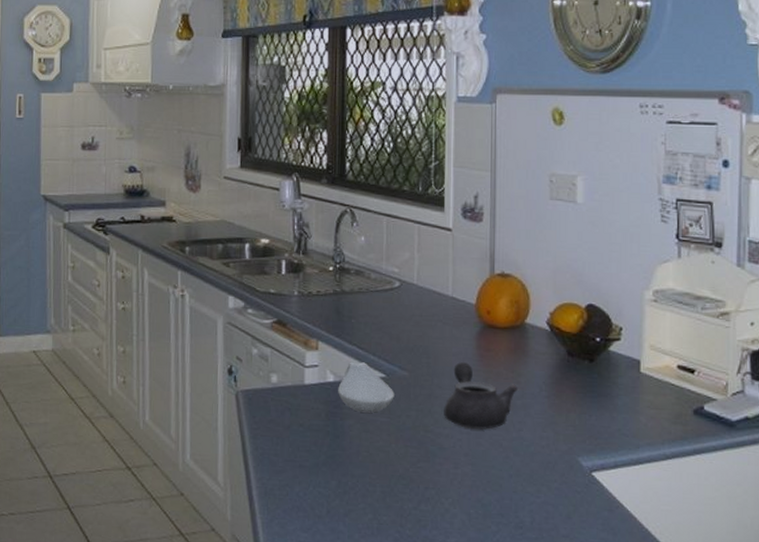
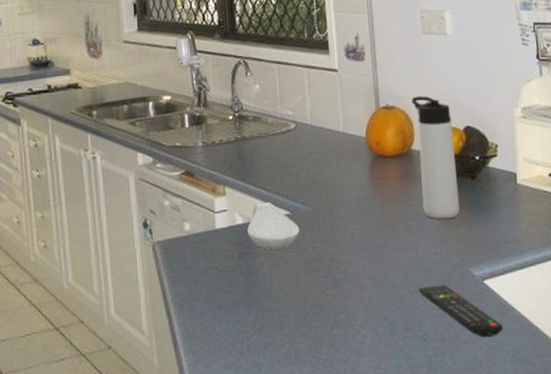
teapot: present [444,362,517,430] -> none [345,192,410,253]
remote control: none [519,471,608,533] -> present [419,285,503,337]
thermos bottle: none [530,266,574,402] -> present [411,96,460,219]

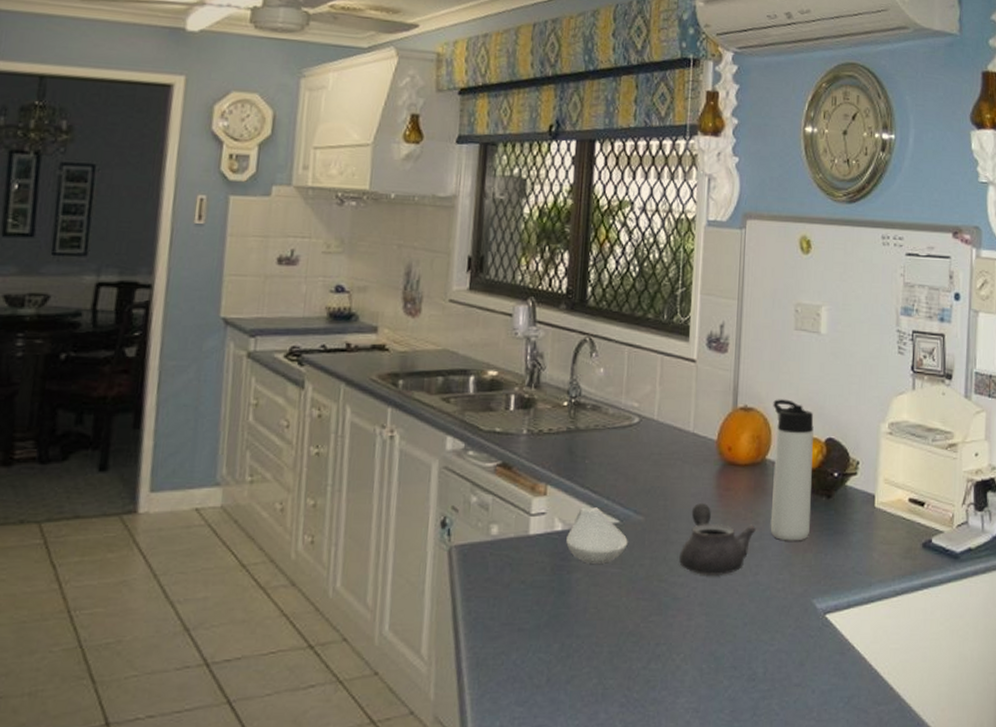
teapot: none [345,192,410,253] -> present [679,503,756,575]
remote control: present [419,285,503,337] -> none [754,617,840,679]

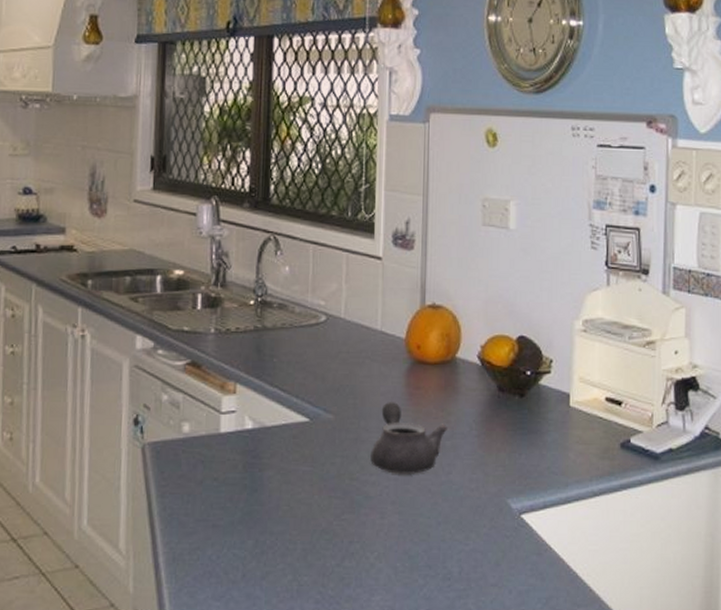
spoon rest: present [566,507,628,564] -> none [257,405,318,462]
thermos bottle: present [770,399,814,541] -> none [462,296,505,441]

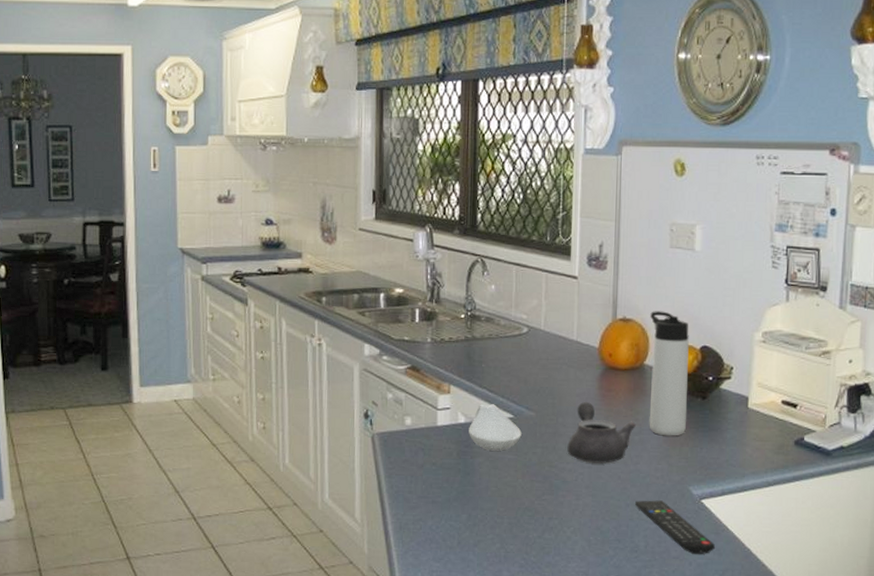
spoon rest: none [257,405,318,462] -> present [469,404,522,451]
remote control: none [448,516,537,579] -> present [635,500,715,554]
thermos bottle: none [462,296,505,441] -> present [649,311,689,436]

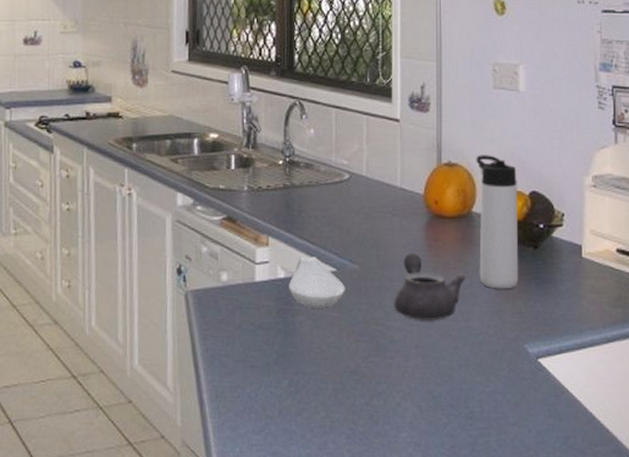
remote control: present [635,500,715,554] -> none [468,360,555,420]

